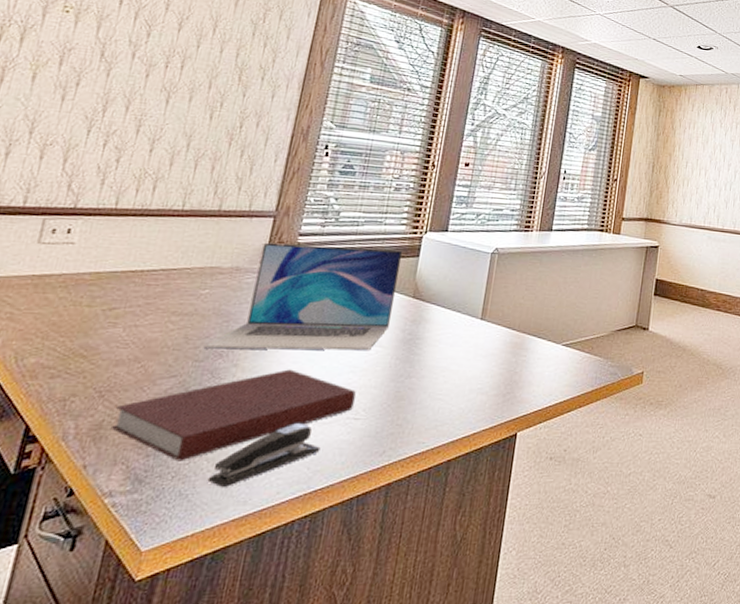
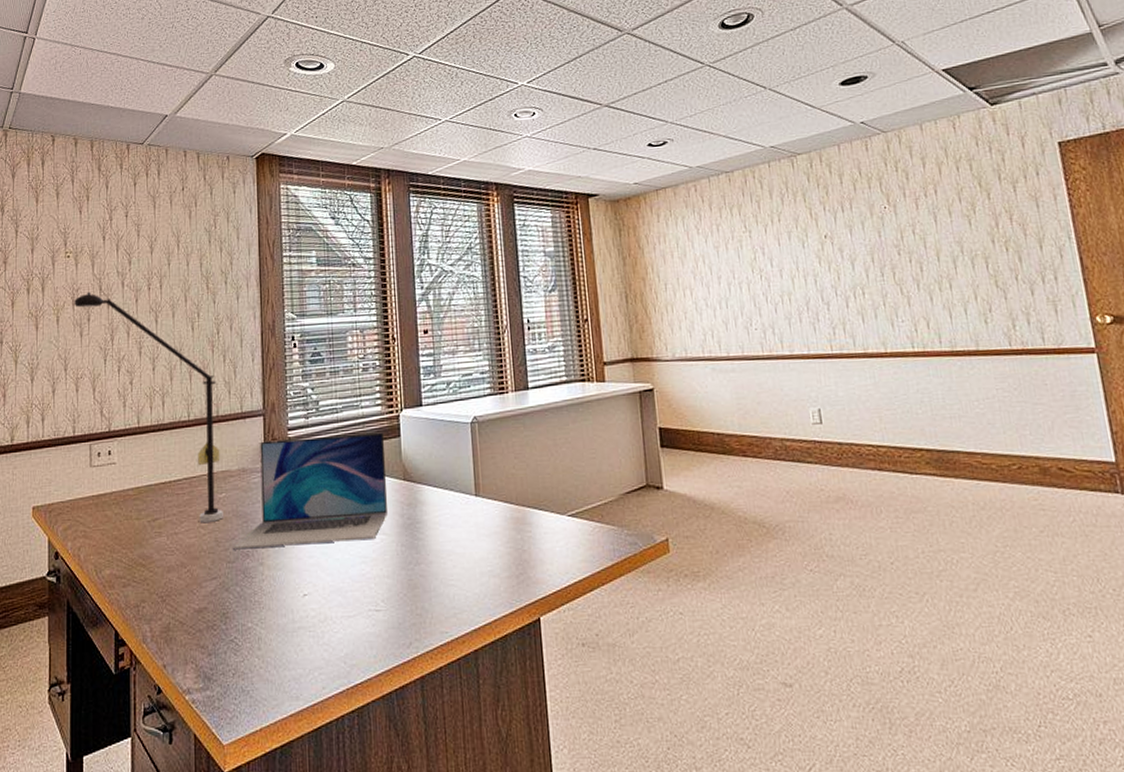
desk lamp: none [62,54,226,318] -> present [75,291,223,522]
notebook: present [110,369,356,462] -> none [176,564,372,659]
stapler: present [207,423,321,488] -> none [262,618,352,684]

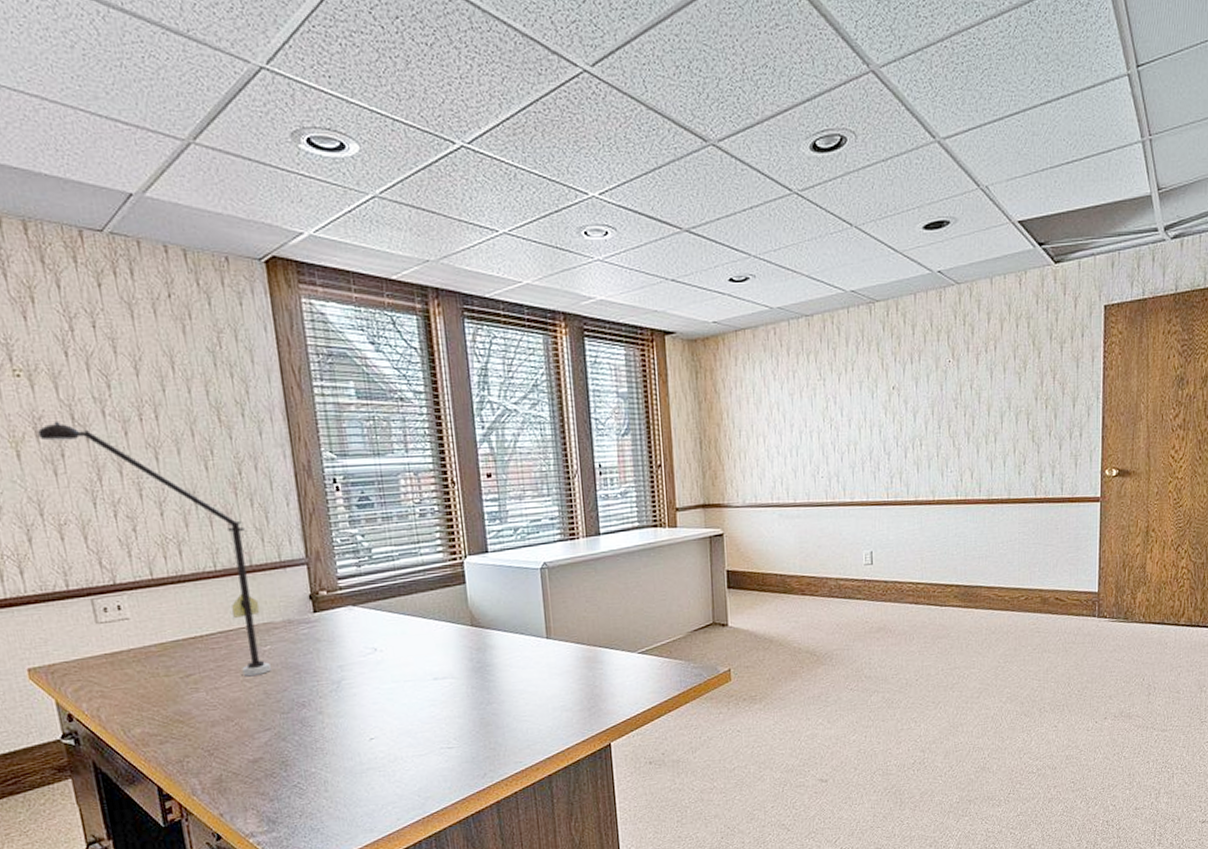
laptop: present [232,432,388,550] -> none [285,579,456,701]

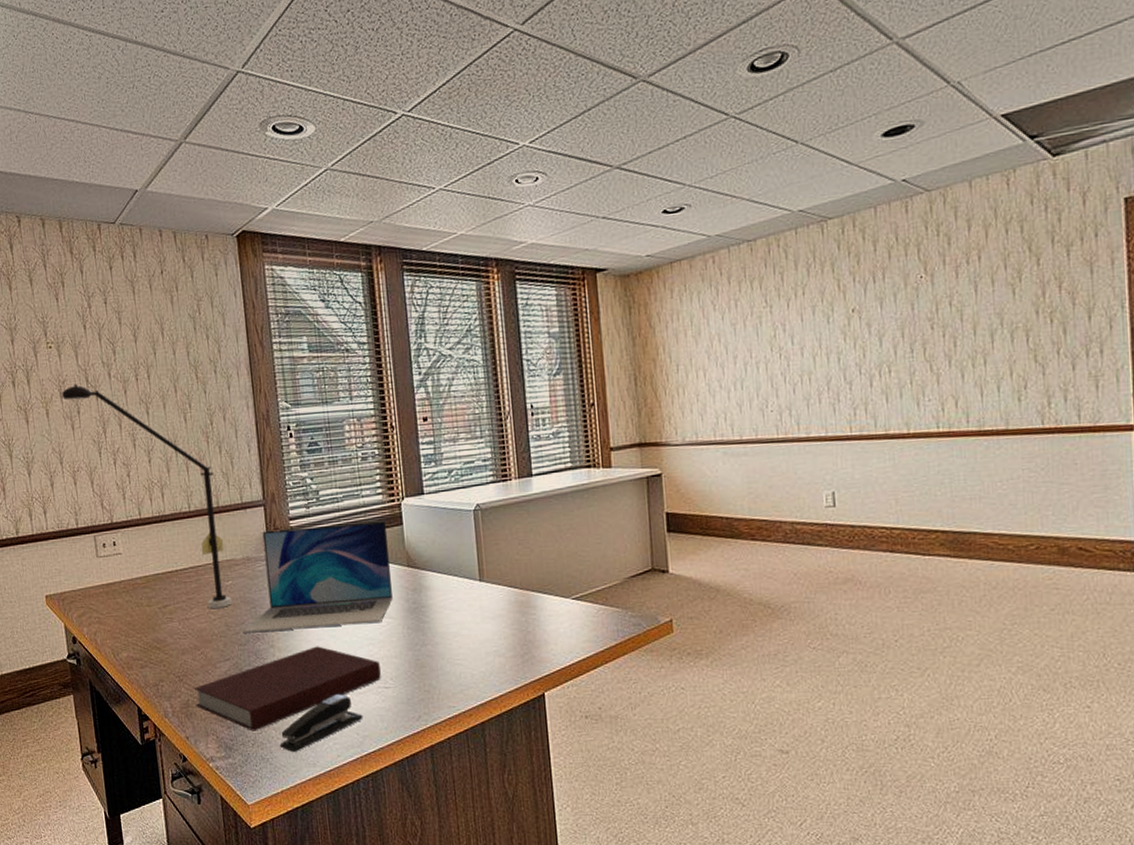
notebook: none [227,710,444,802] -> present [193,646,381,732]
laptop: none [285,579,456,701] -> present [242,520,393,634]
stapler: none [331,757,425,820] -> present [279,694,363,753]

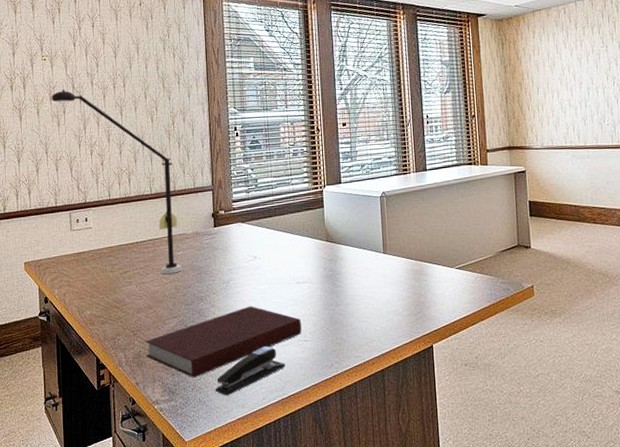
laptop: present [242,520,393,634] -> none [189,204,314,295]

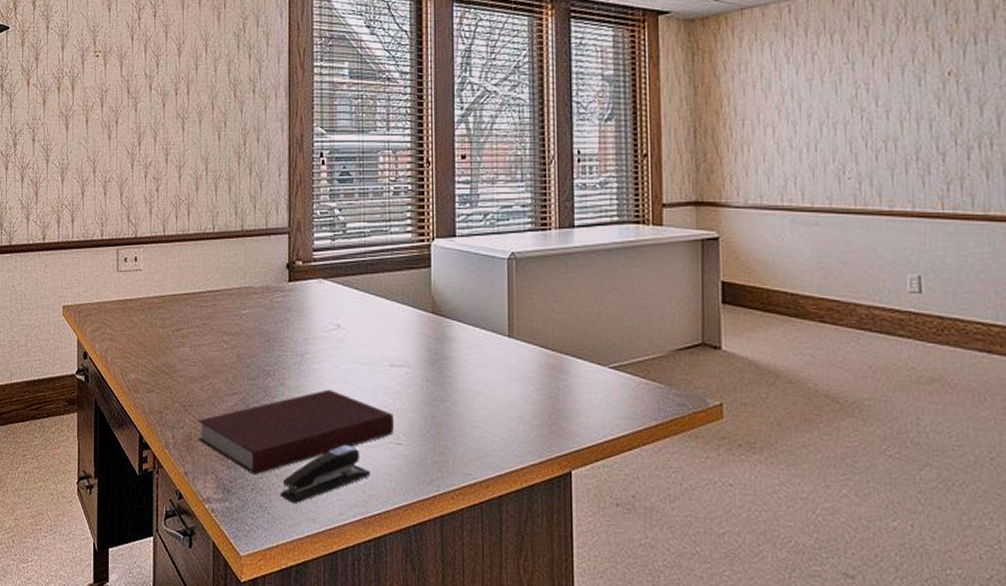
desk lamp: present [52,89,181,274] -> none [103,93,246,337]

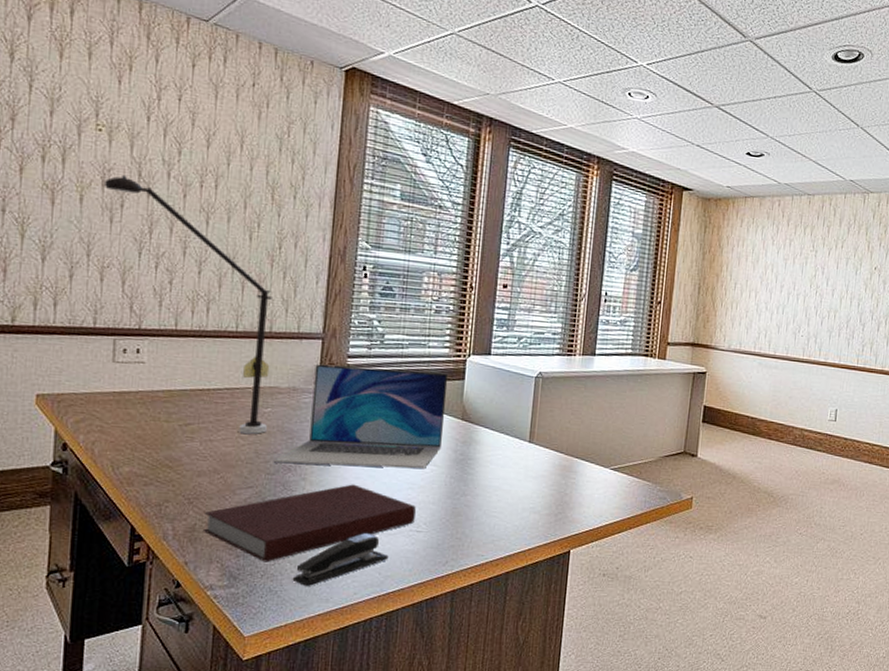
desk lamp: none [103,93,246,337] -> present [105,174,272,434]
laptop: none [254,260,415,371] -> present [273,364,449,468]

